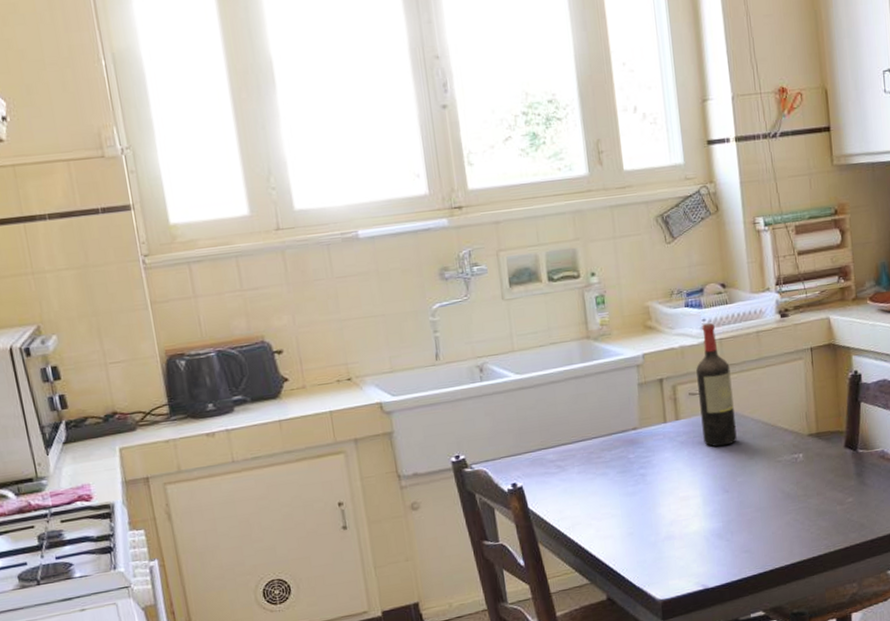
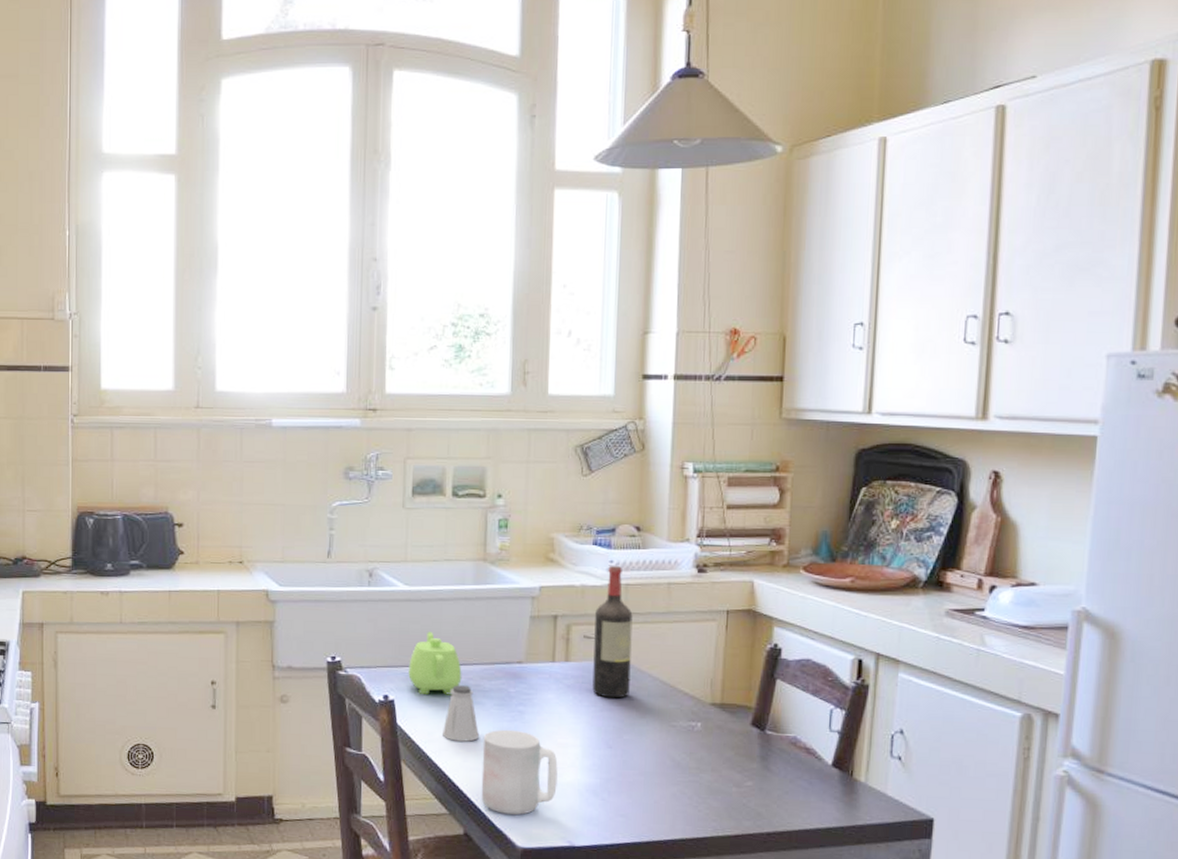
teapot: none [531,414,584,477] -> present [408,631,462,695]
saltshaker: none [573,459,608,515] -> present [443,685,479,742]
mug: none [611,492,685,573] -> present [481,729,558,815]

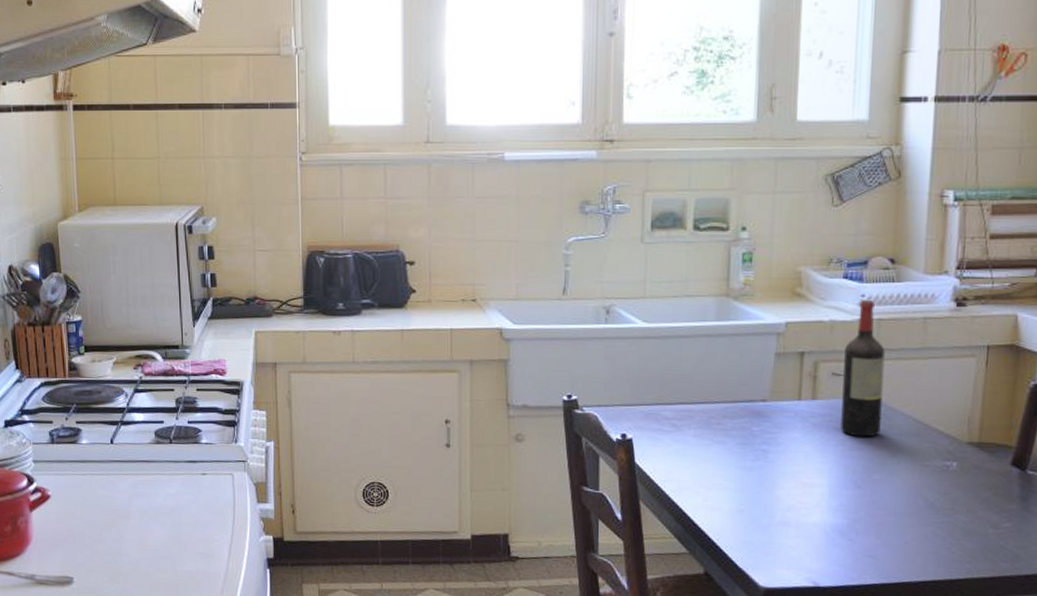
teapot: present [408,631,462,695] -> none [647,369,703,434]
saltshaker: present [443,685,479,742] -> none [683,424,721,481]
mug: present [481,729,558,815] -> none [722,468,803,555]

